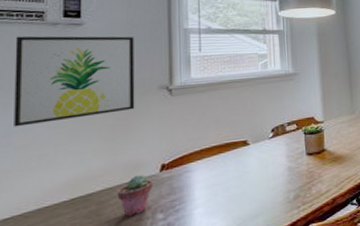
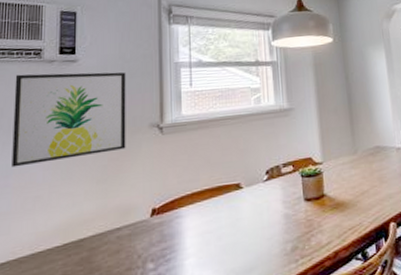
potted succulent: present [117,174,153,217] -> none [107,219,143,265]

